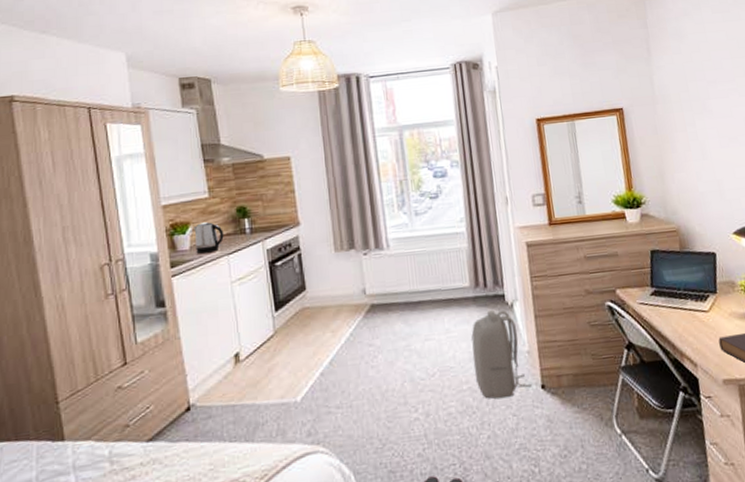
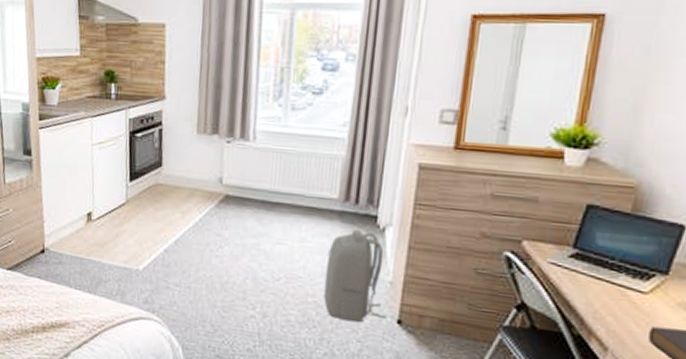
kettle: present [194,222,224,255] -> none [63,81,90,113]

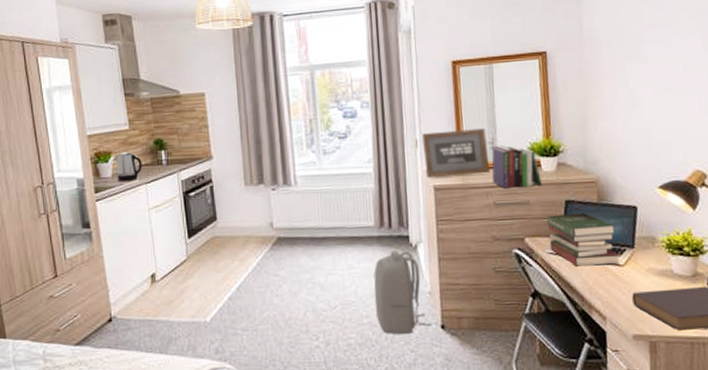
kettle: none [63,81,90,113] -> present [115,152,142,183]
picture frame: none [411,100,499,159] -> present [422,128,491,179]
books: none [494,125,561,182] -> present [491,145,542,189]
books: none [553,219,647,291] -> present [547,213,620,267]

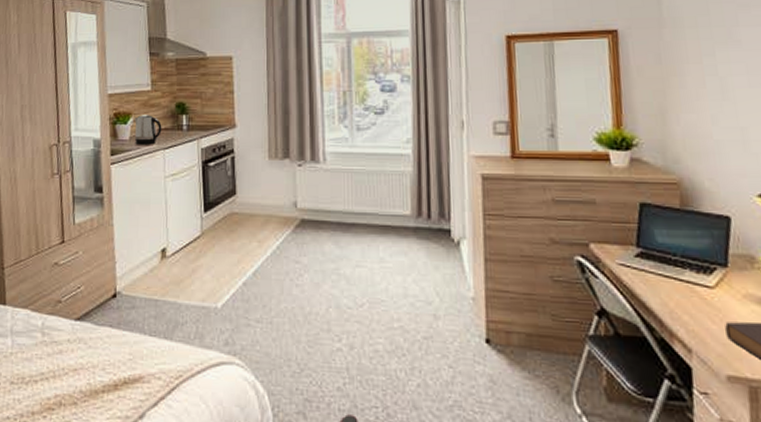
backpack: present [374,249,431,334] -> none [407,244,474,345]
picture frame: present [422,128,491,179] -> none [470,113,549,166]
books: present [491,145,542,189] -> none [550,132,611,184]
books: present [547,213,620,267] -> none [617,219,709,286]

